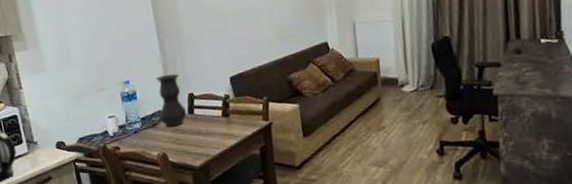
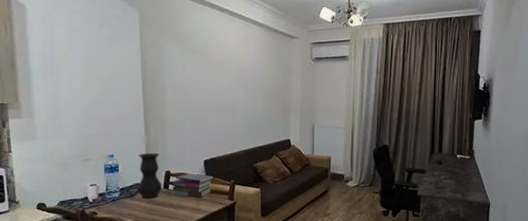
books: none [197,93,243,121] -> present [172,173,214,197]

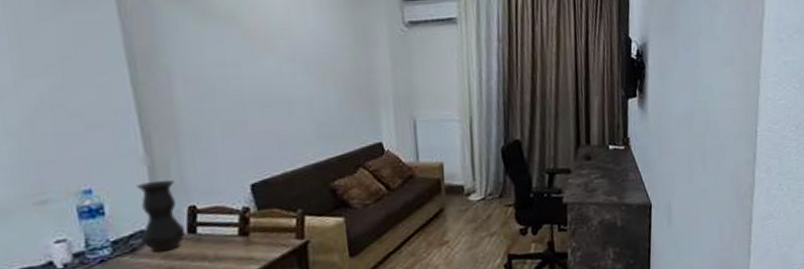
books: present [172,173,214,197] -> none [201,205,269,243]

